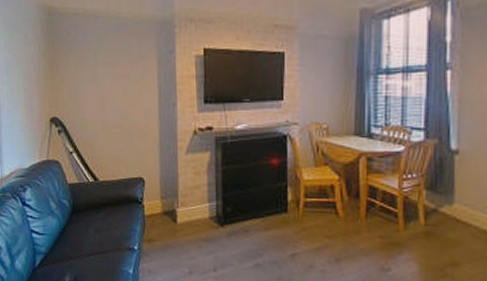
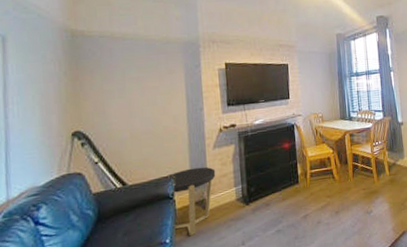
side table: none [137,172,188,248] -> present [168,166,216,237]

